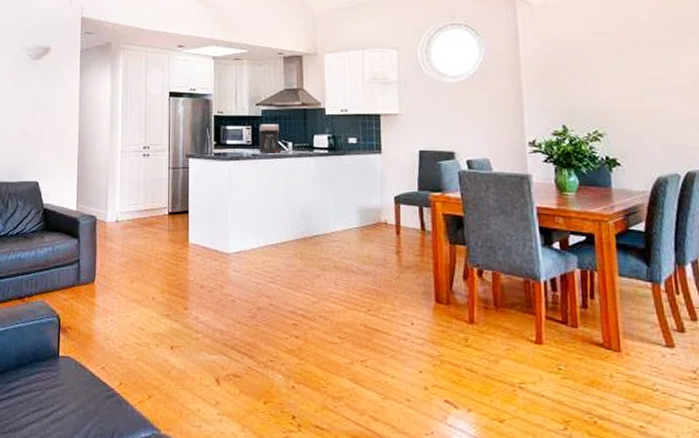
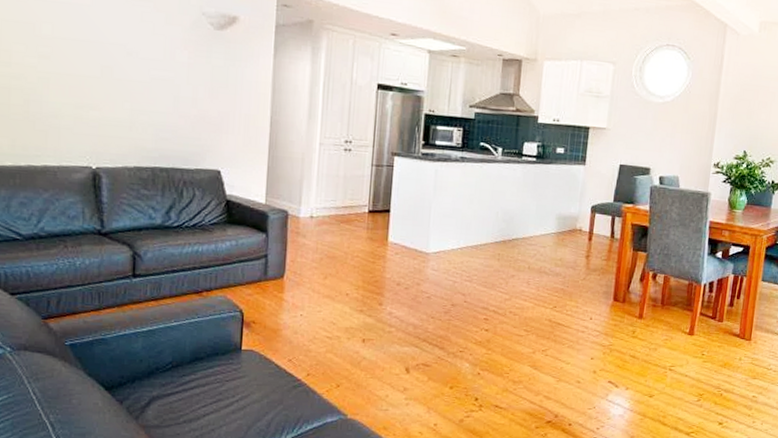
coffee maker: present [259,123,282,154] -> none [468,127,492,158]

